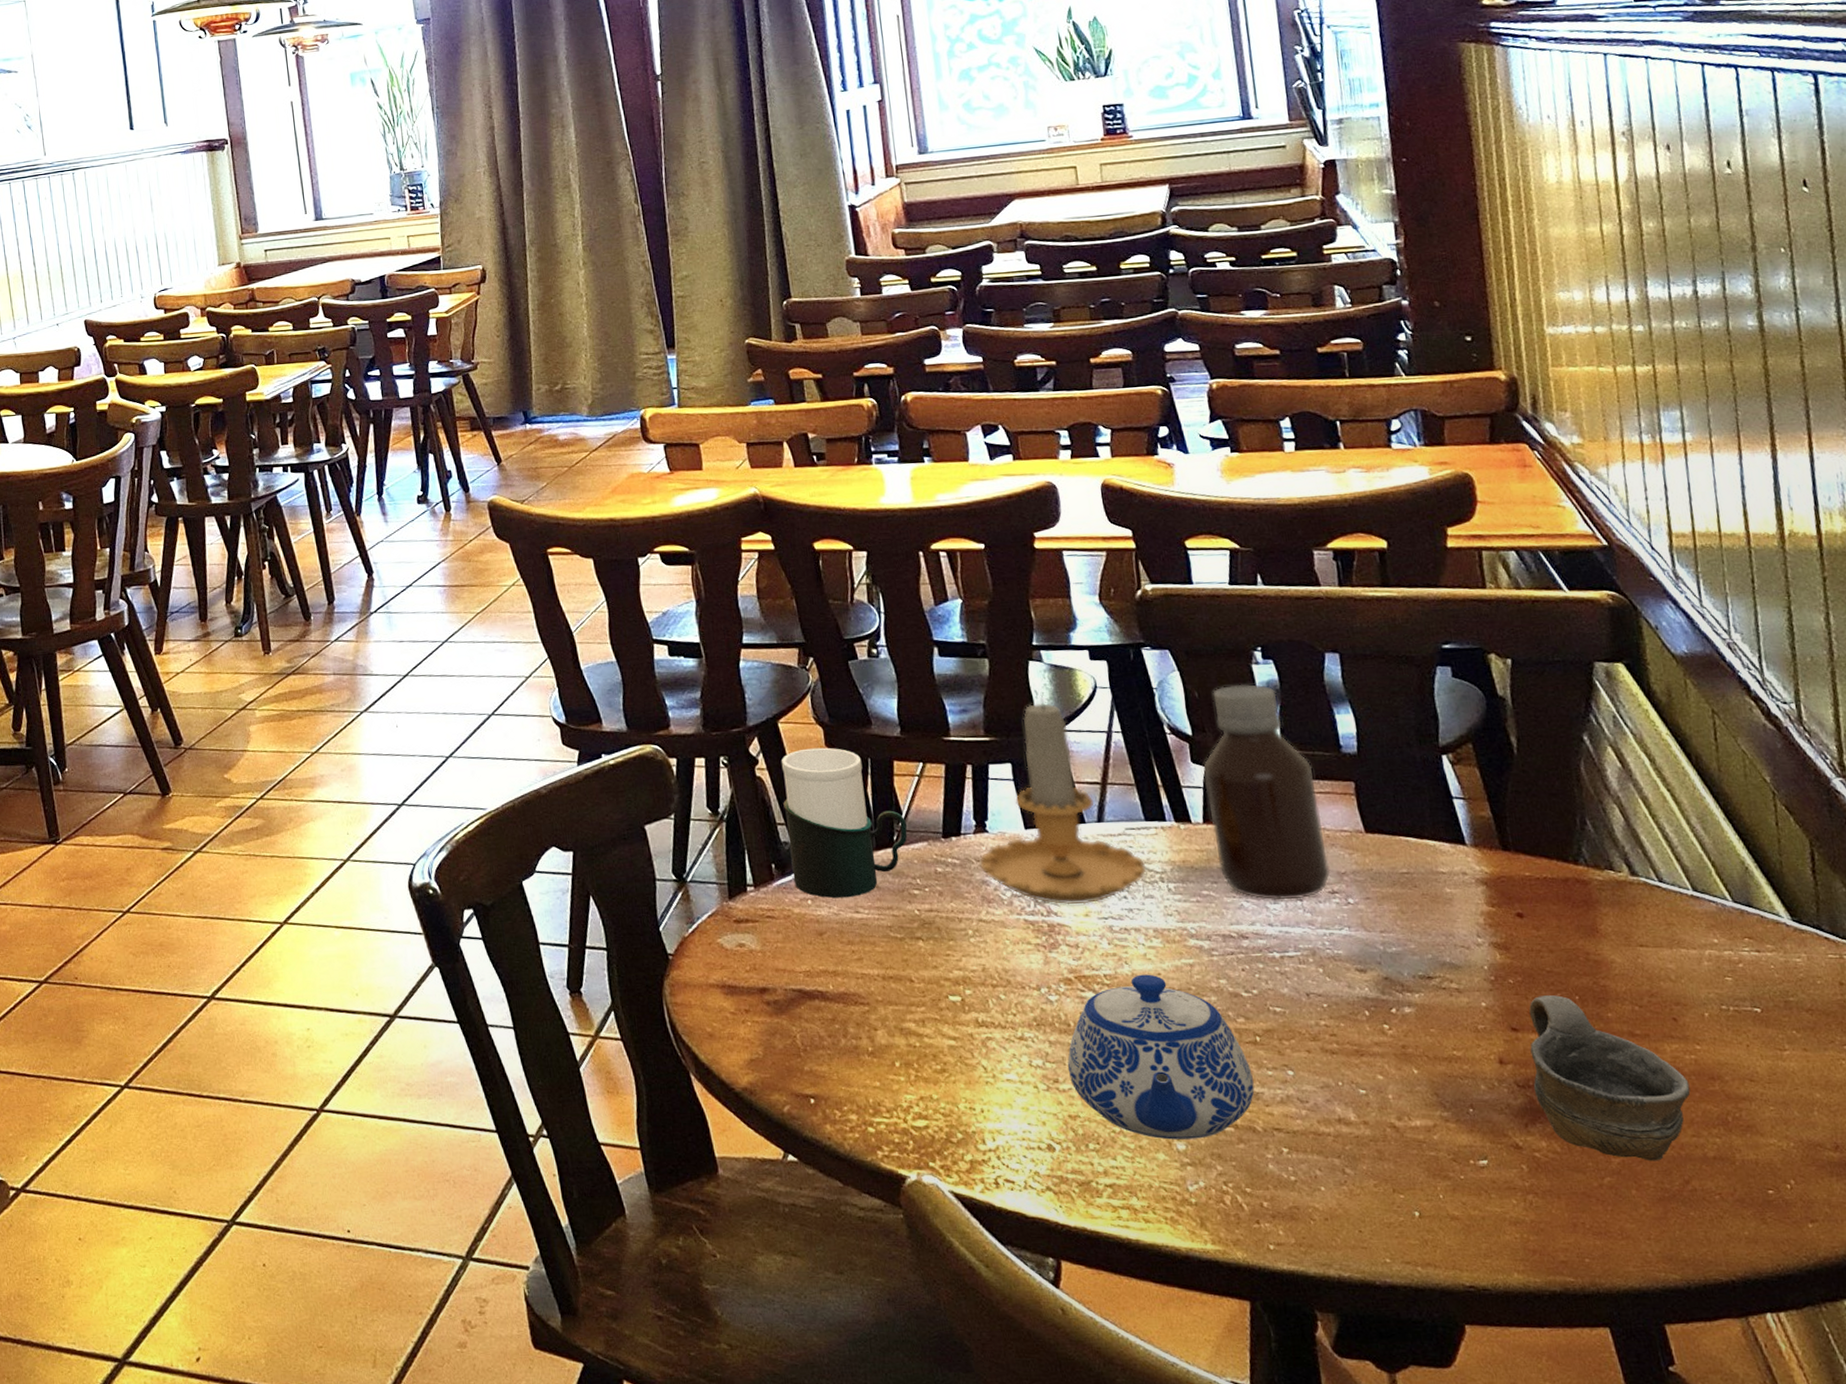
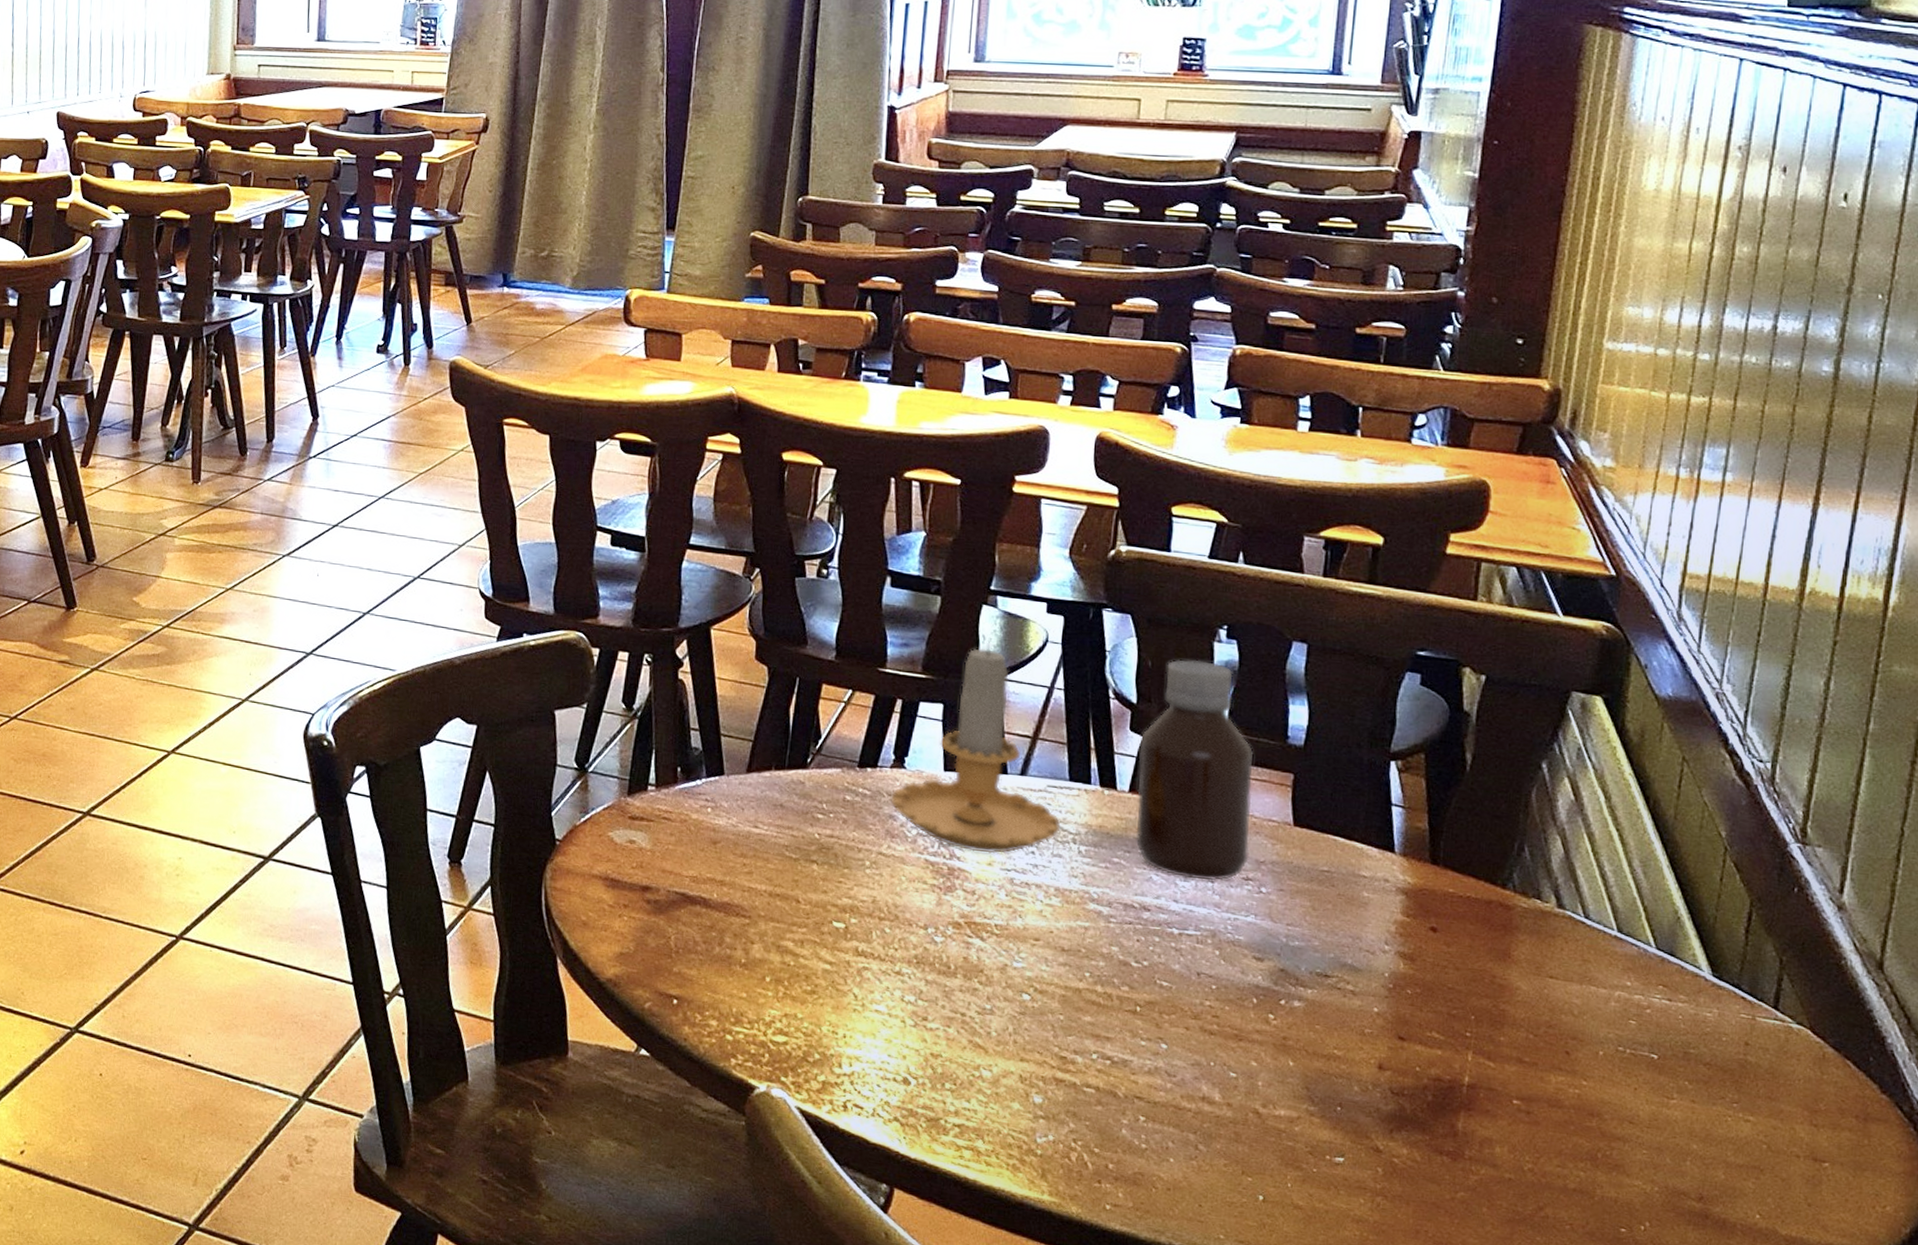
cup: present [781,747,908,899] -> none [697,658,823,812]
teapot: present [1067,974,1255,1140] -> none [939,929,1125,1095]
cup: present [1528,995,1691,1161] -> none [1407,1010,1567,1185]

